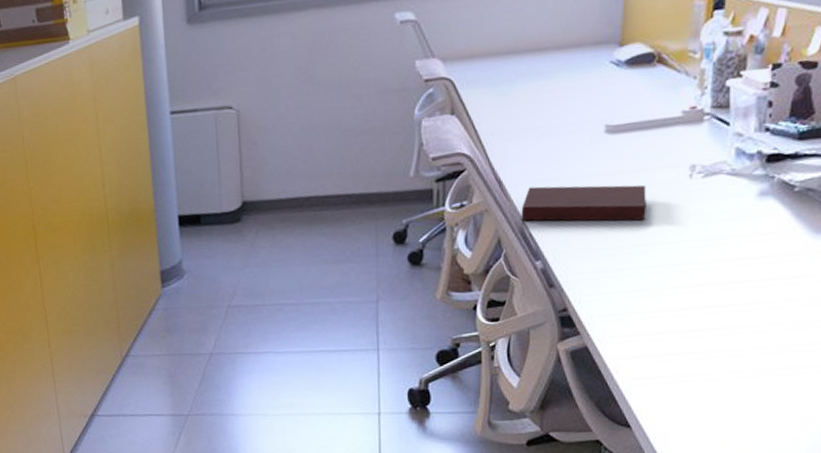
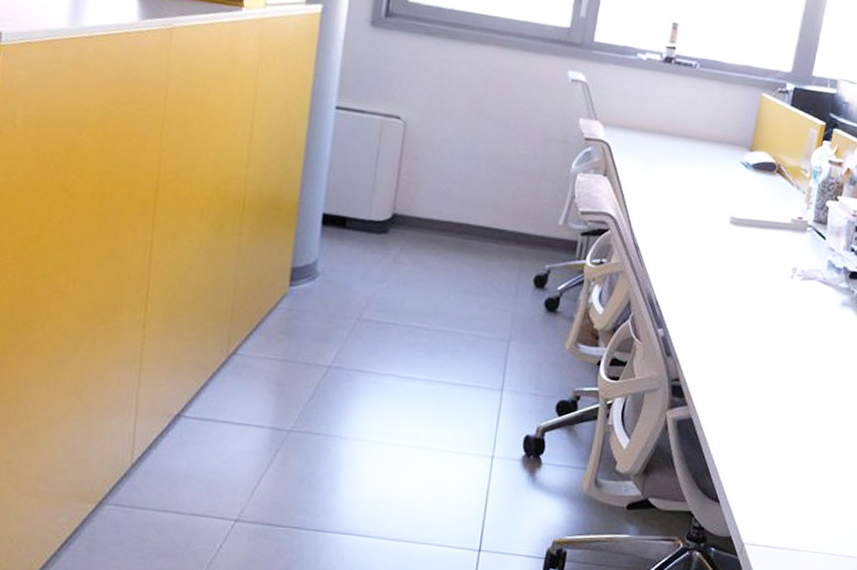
notebook: present [521,185,646,221] -> none [651,258,756,309]

